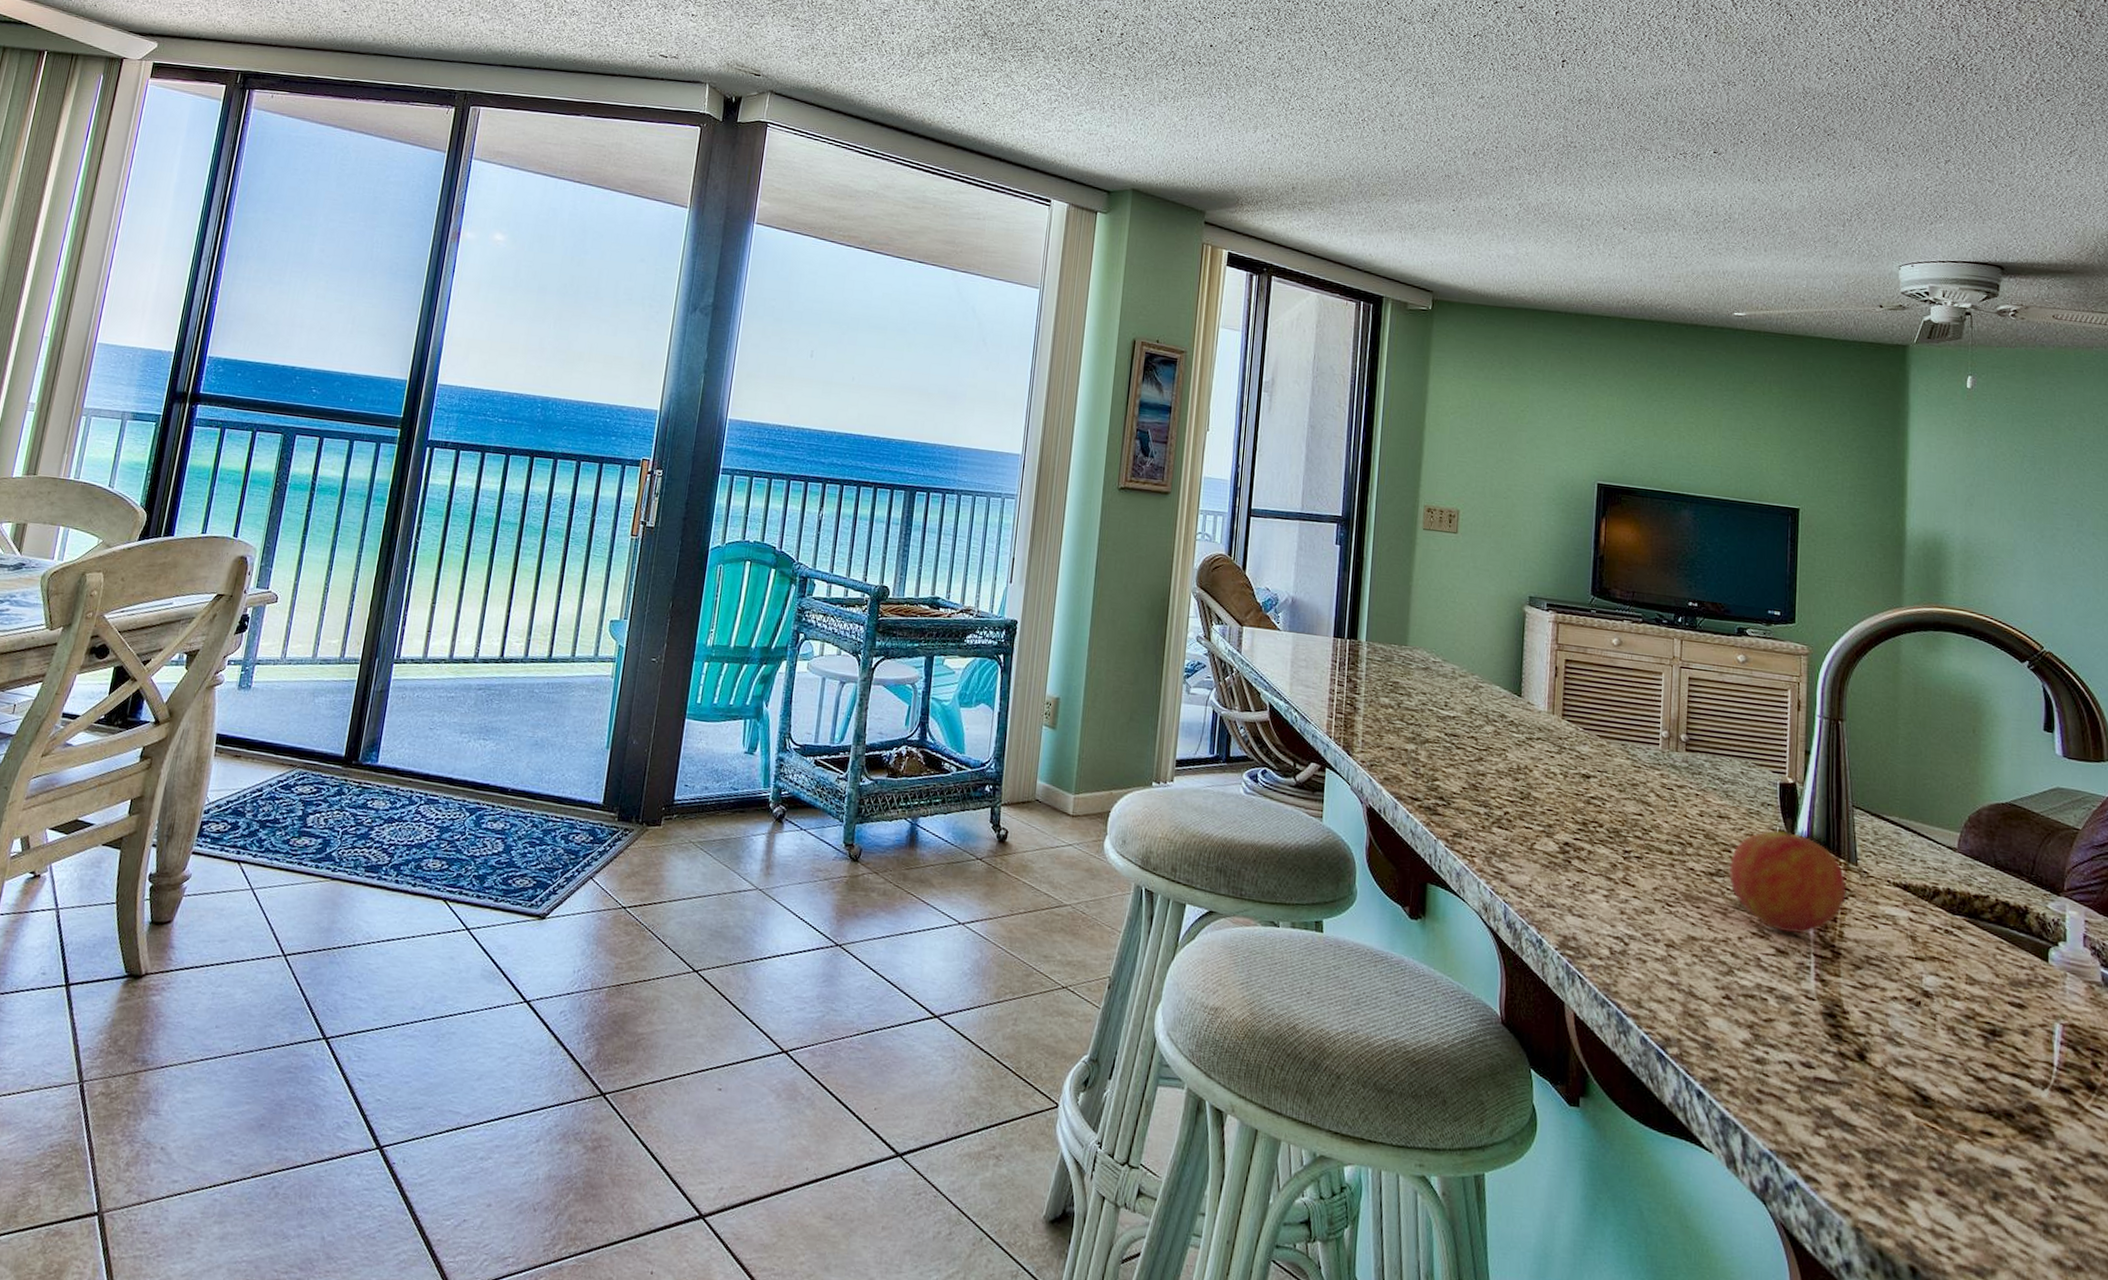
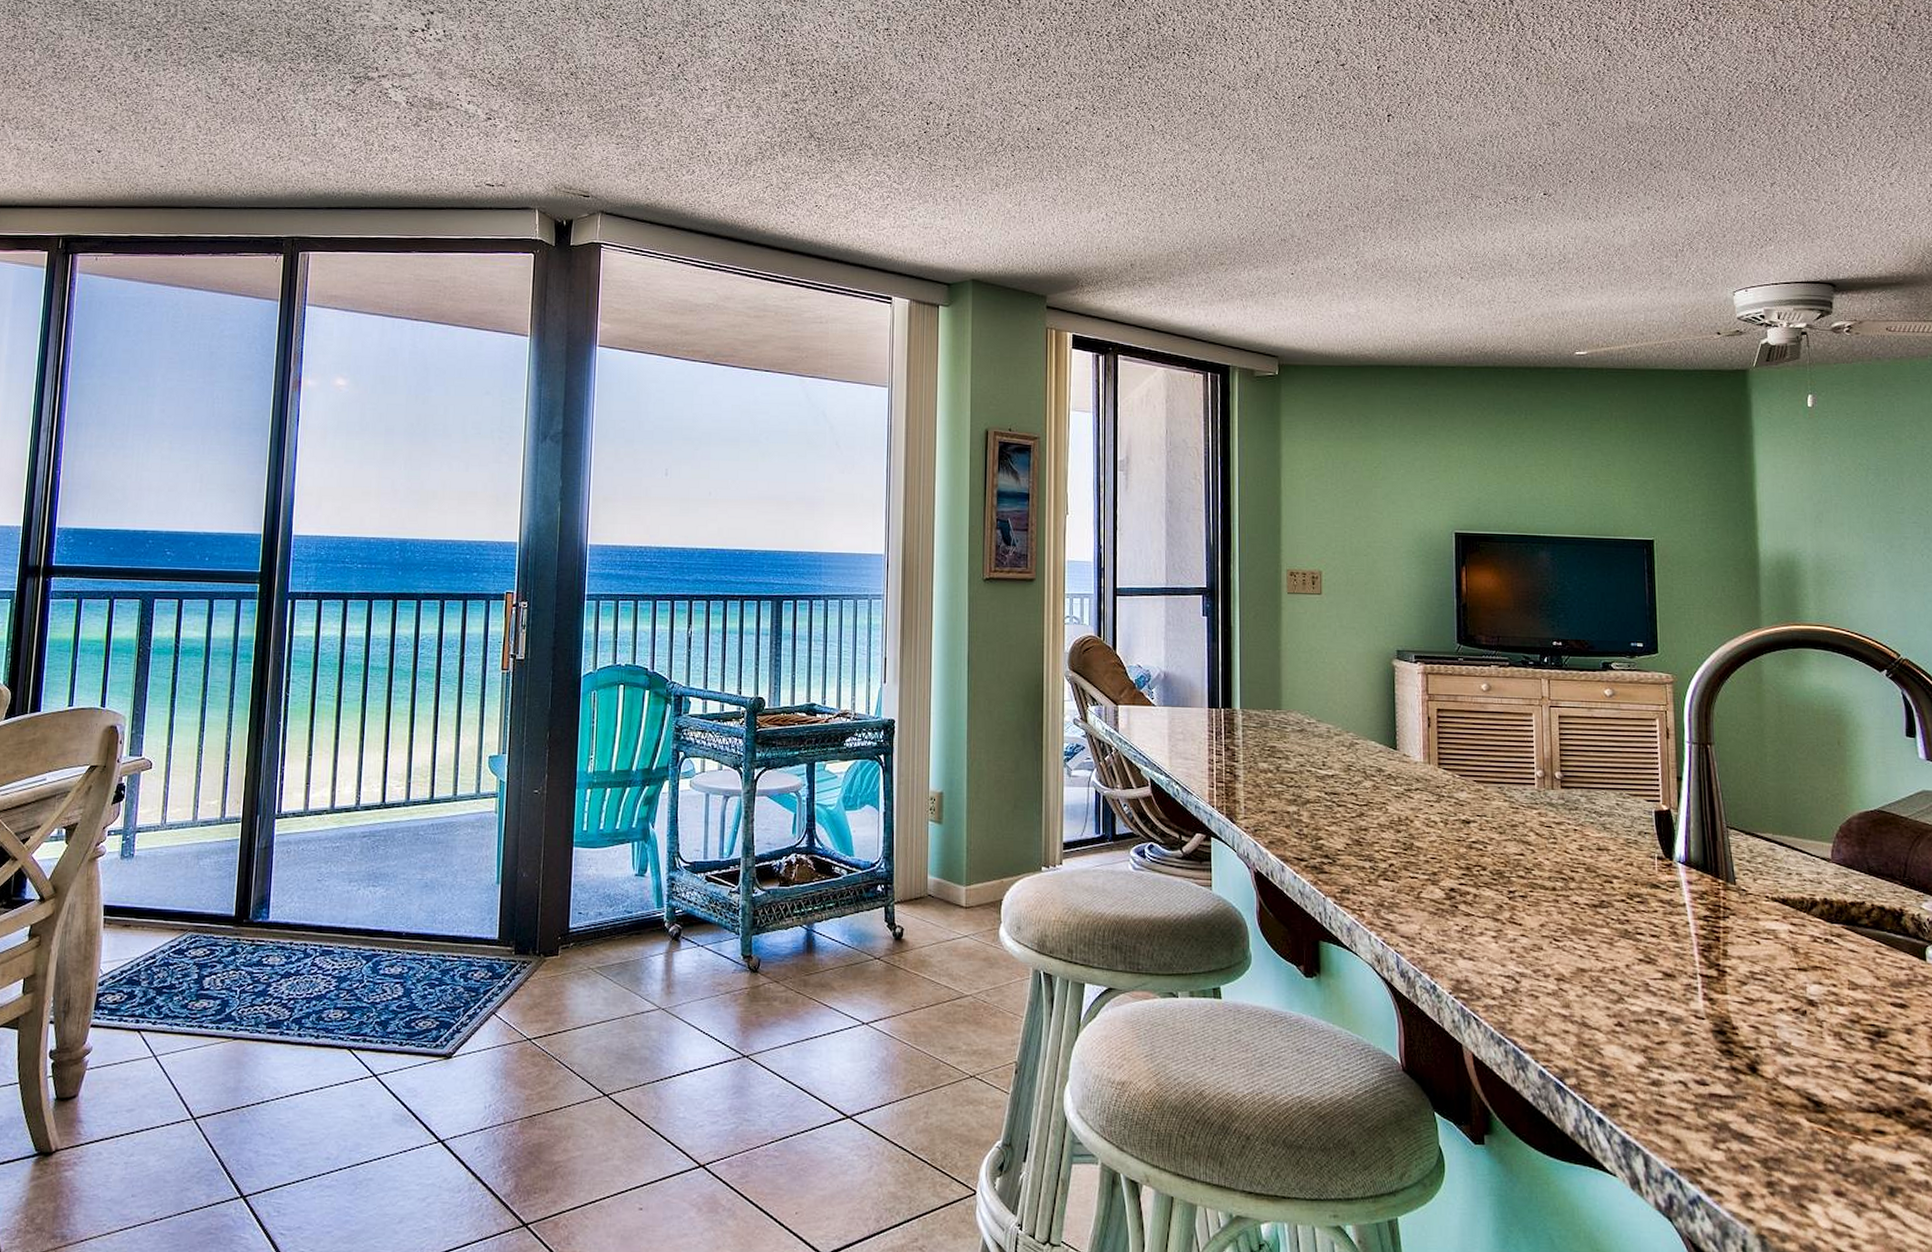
fruit: present [1728,818,1846,934] -> none [1611,844,1727,956]

